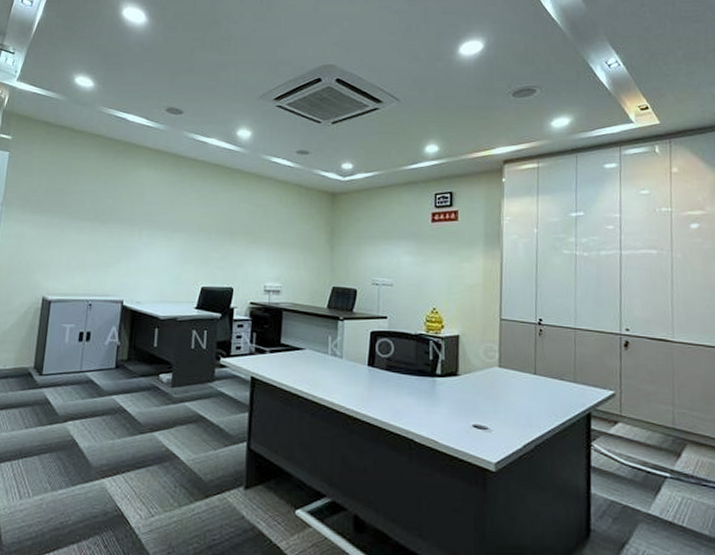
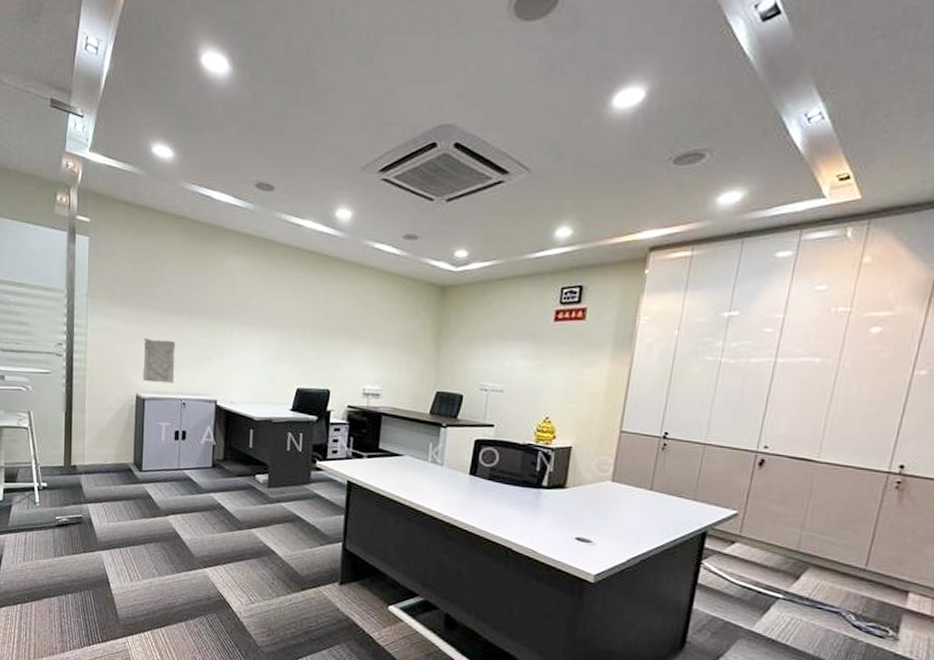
stone relief: none [50,242,86,286] -> present [143,338,176,384]

